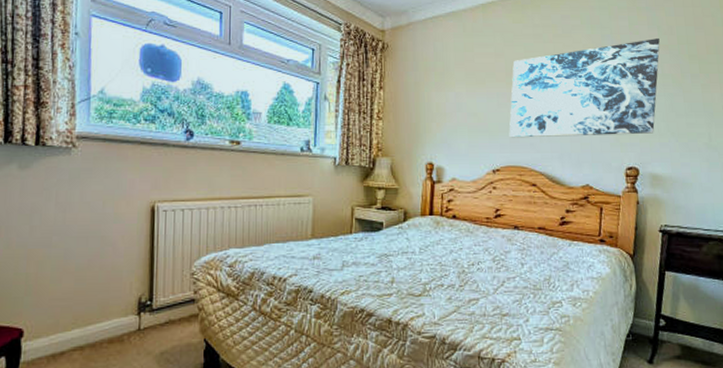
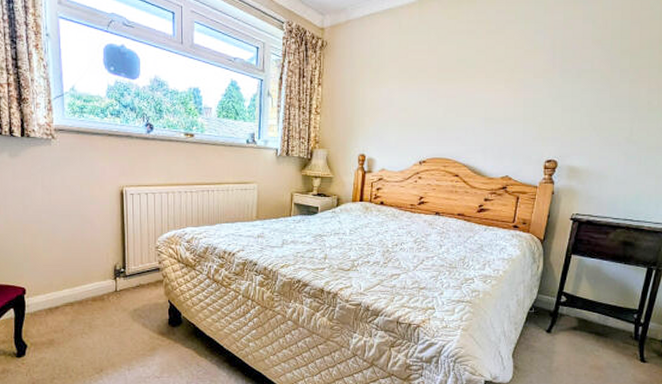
wall art: present [509,37,660,138] -> none [437,32,593,132]

